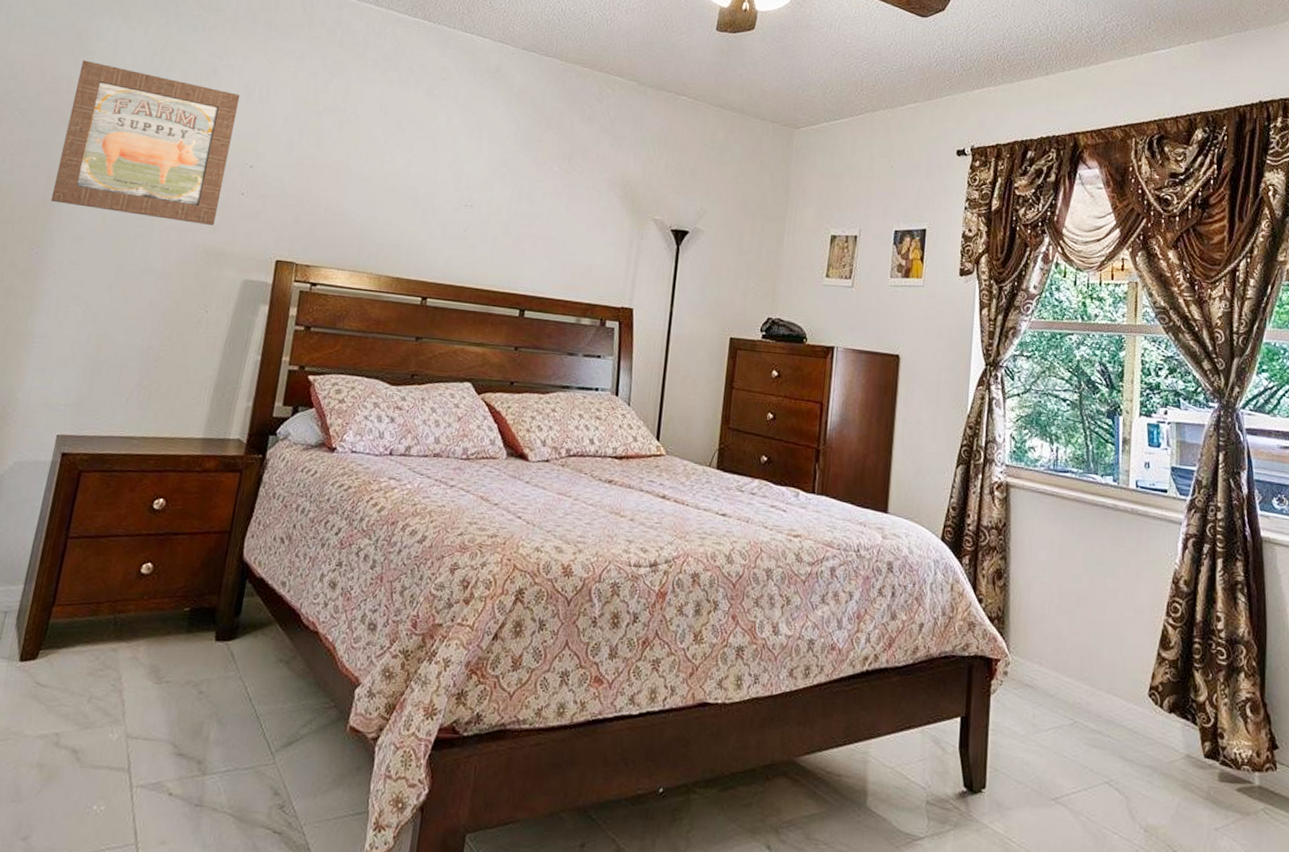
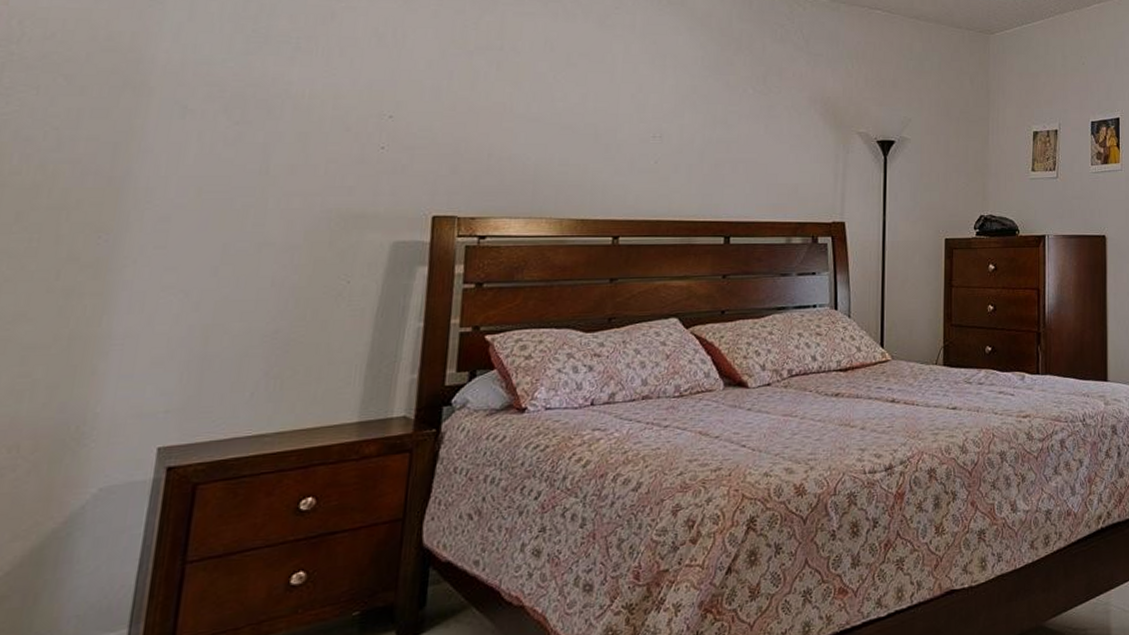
wall art: present [50,60,240,225] -> none [120,11,369,186]

